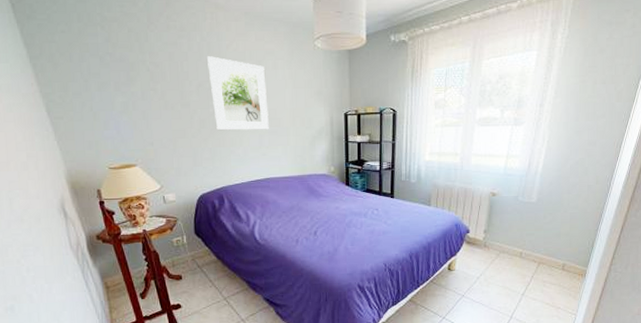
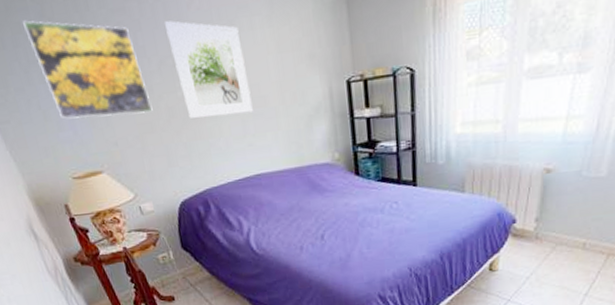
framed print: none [90,43,187,122] -> present [22,20,153,120]

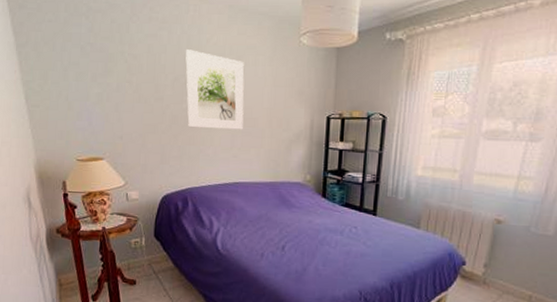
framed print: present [22,20,153,120] -> none [73,32,159,117]

